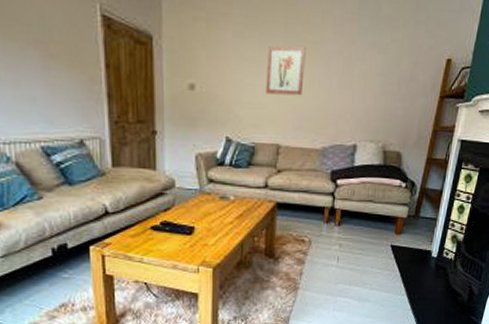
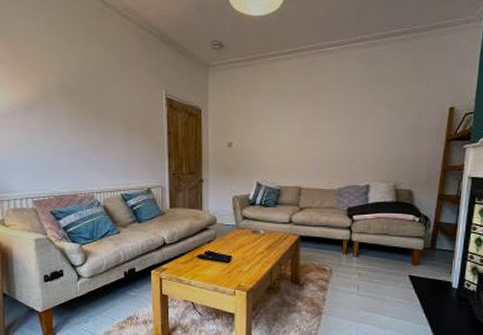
wall art: present [266,46,306,96] -> none [288,107,321,147]

